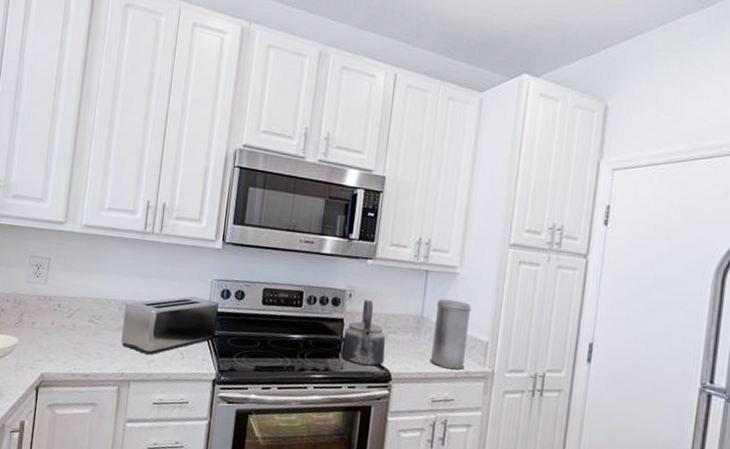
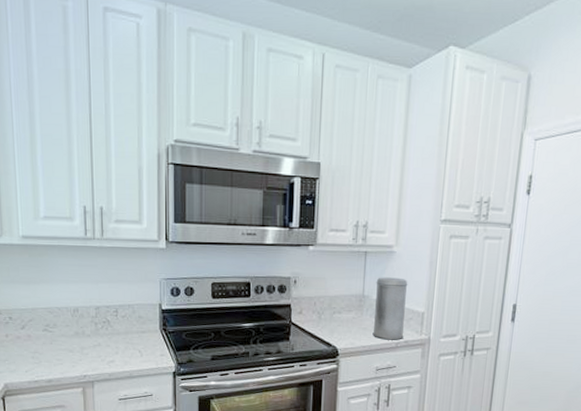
toaster: present [121,296,219,355] -> none [77,297,170,356]
kettle: present [341,299,386,366] -> none [291,284,331,345]

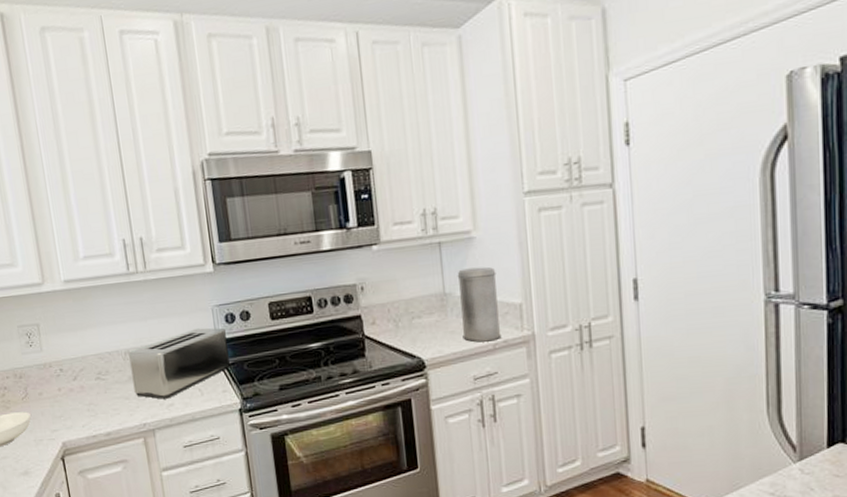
toaster: none [77,297,170,356] -> present [129,328,230,399]

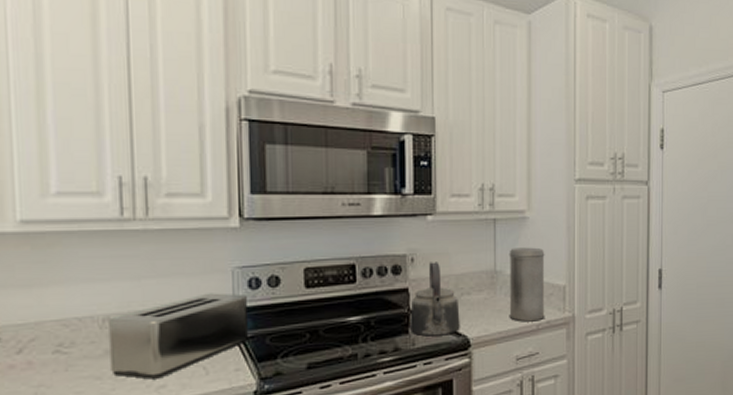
kettle: none [364,288,414,359] -> present [410,262,460,337]

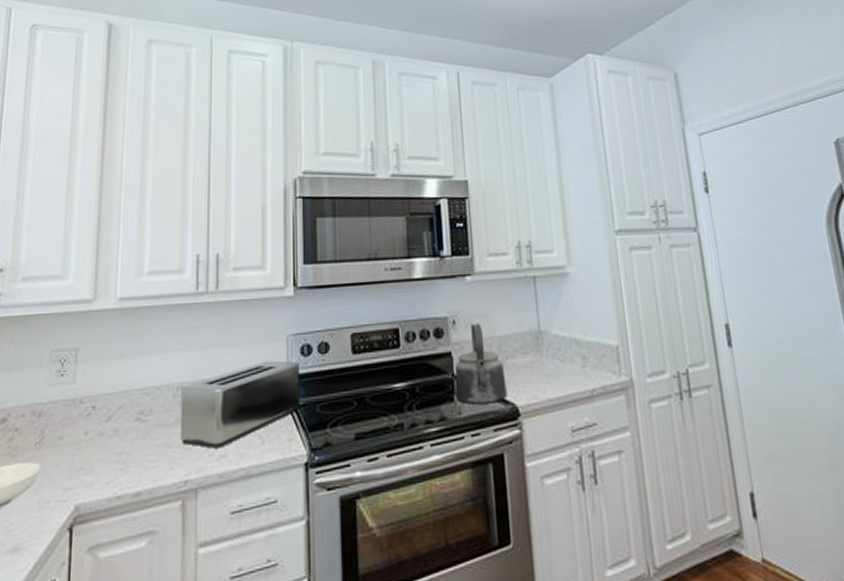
canister: present [509,247,545,322] -> none [552,304,599,388]

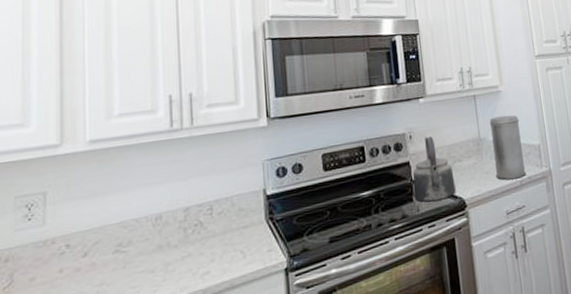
toaster: present [180,360,300,449] -> none [161,182,278,269]
canister: none [552,304,599,388] -> present [489,115,527,180]

